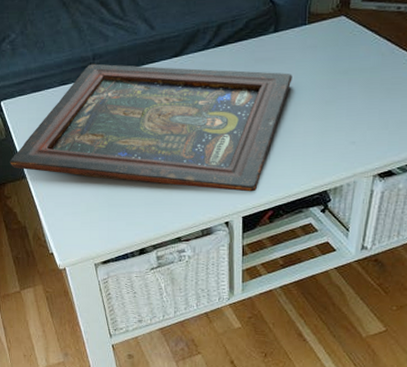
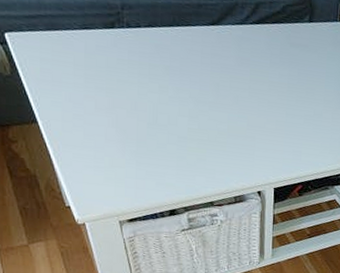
religious icon: present [10,63,292,192] -> none [16,13,324,166]

